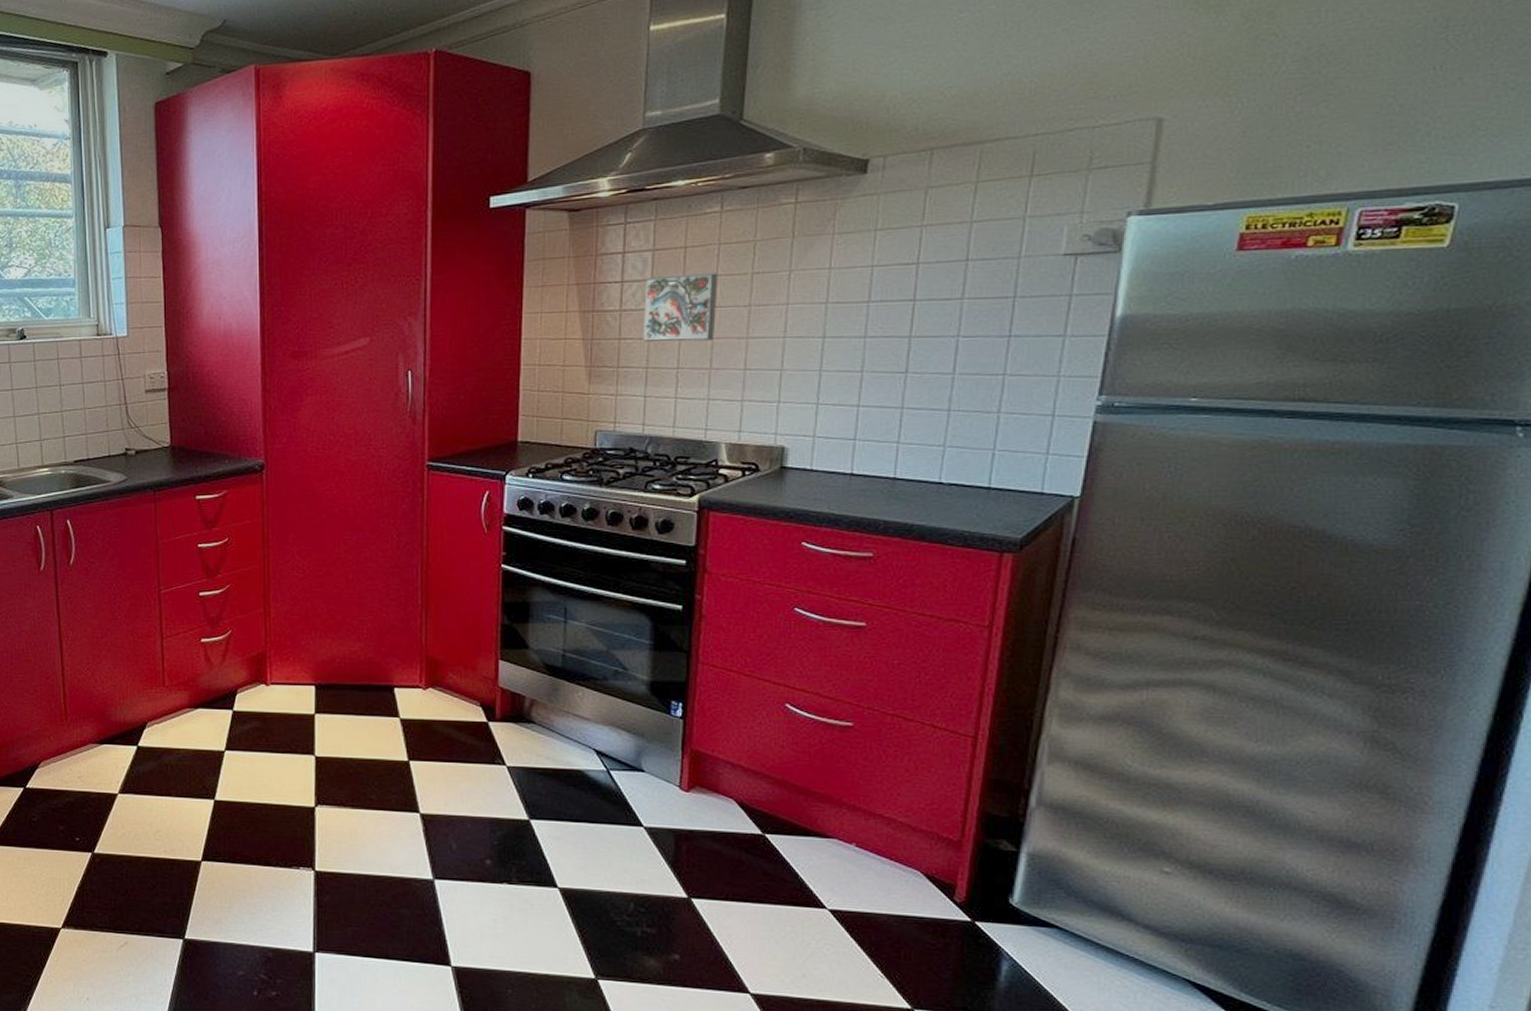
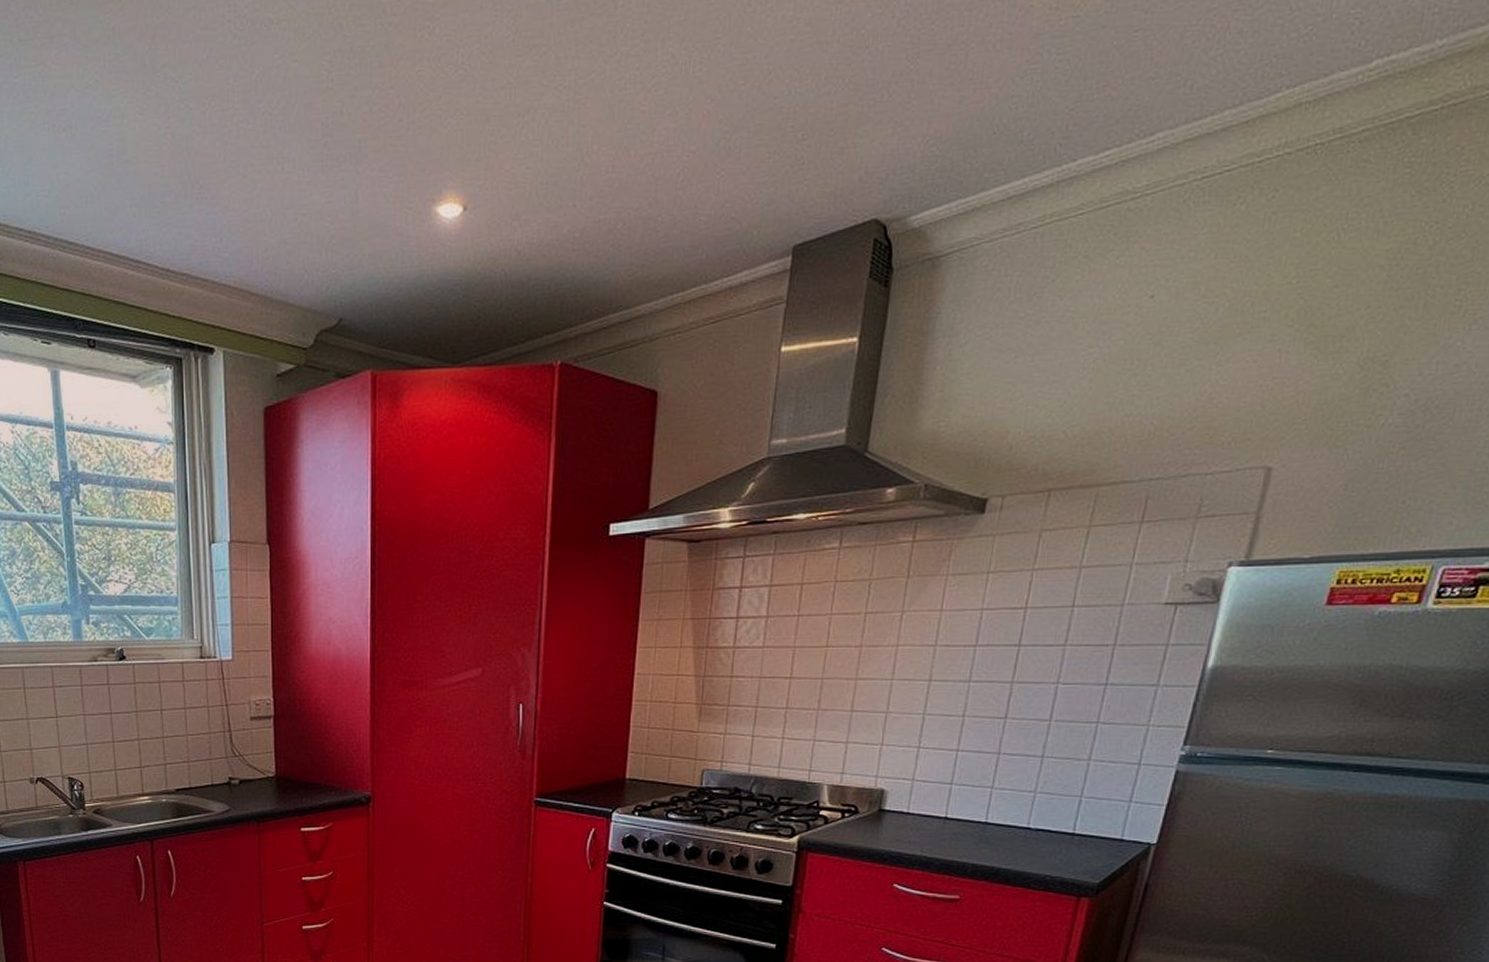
decorative tile: present [642,273,718,342] -> none [754,611,832,681]

